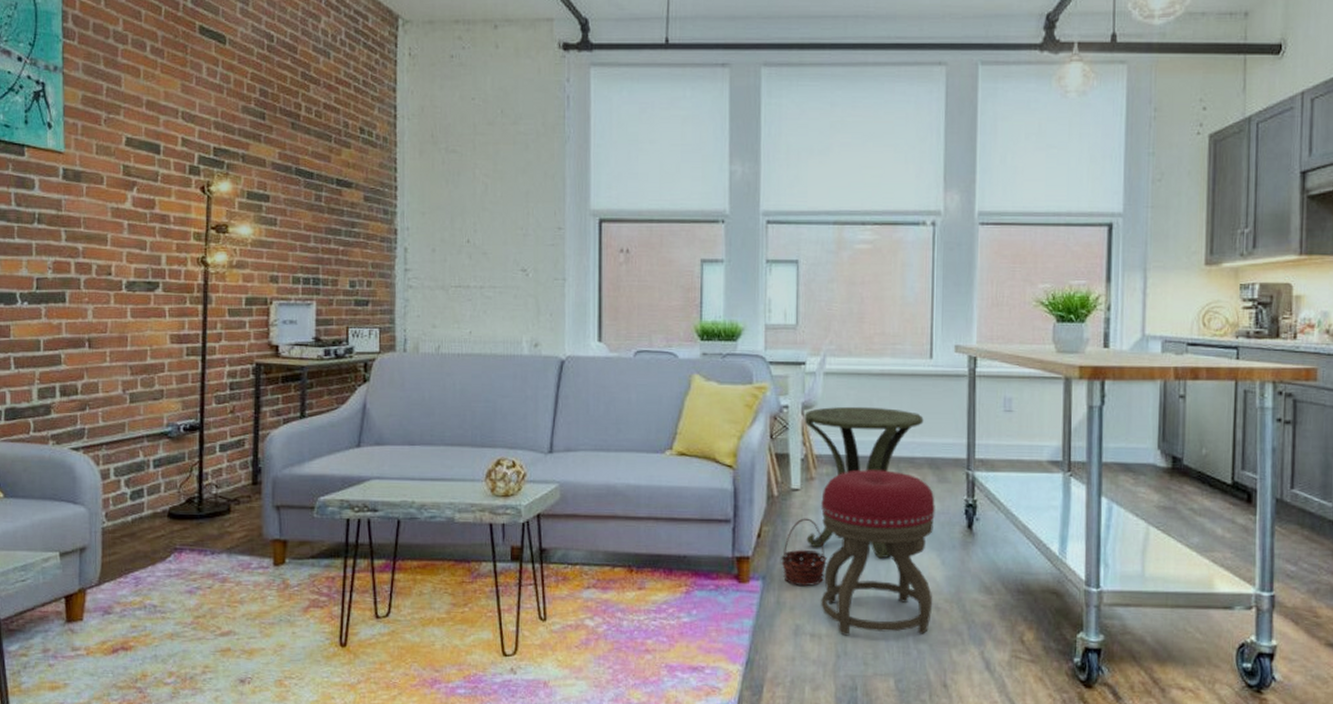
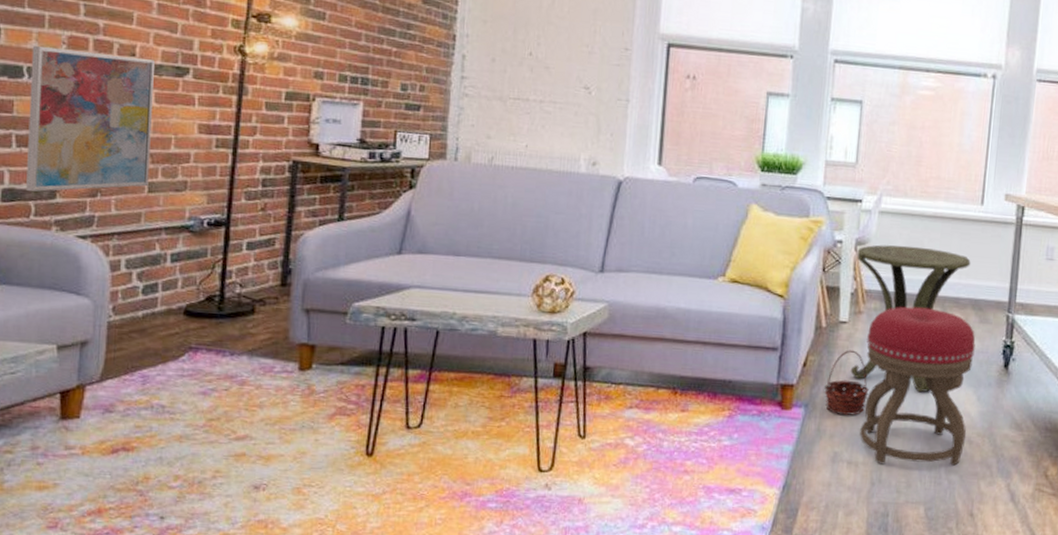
wall art: none [23,273,130,409] -> present [26,46,154,192]

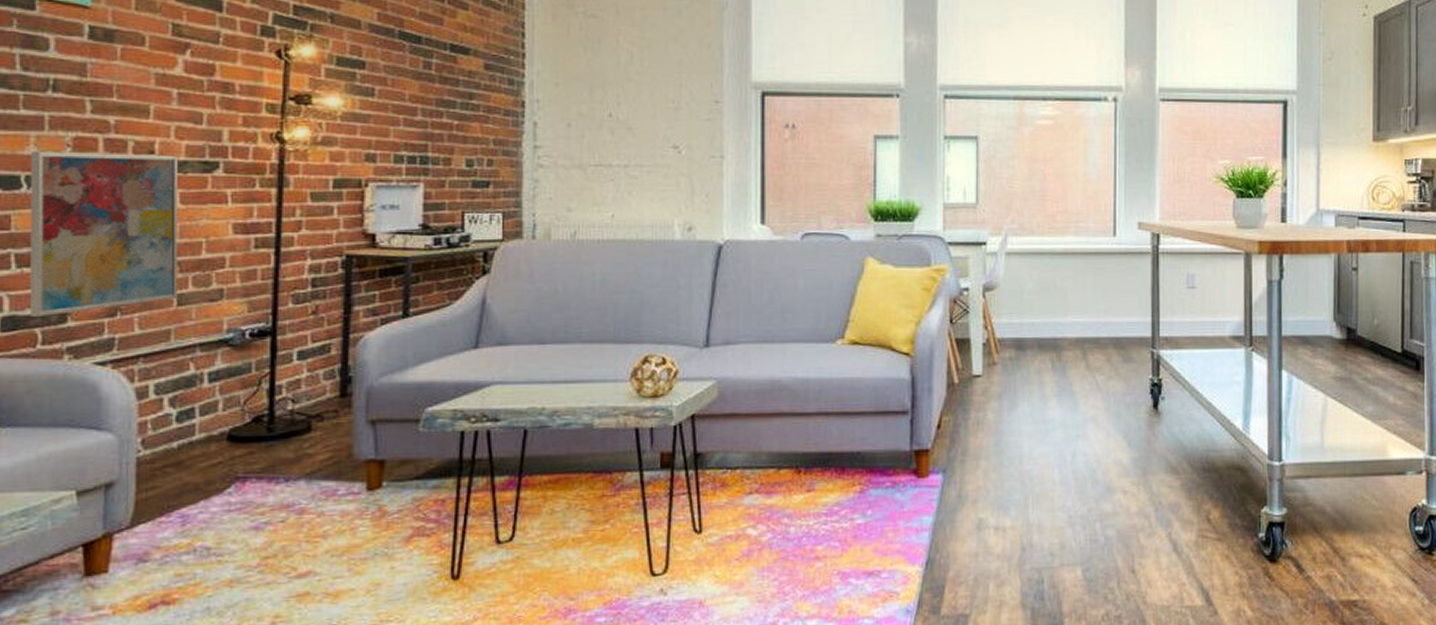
basket: present [824,350,869,416] -> none [962,405,1011,478]
side table: present [850,245,971,393] -> none [985,287,1108,444]
stool: present [860,306,976,466] -> none [1004,352,1121,527]

